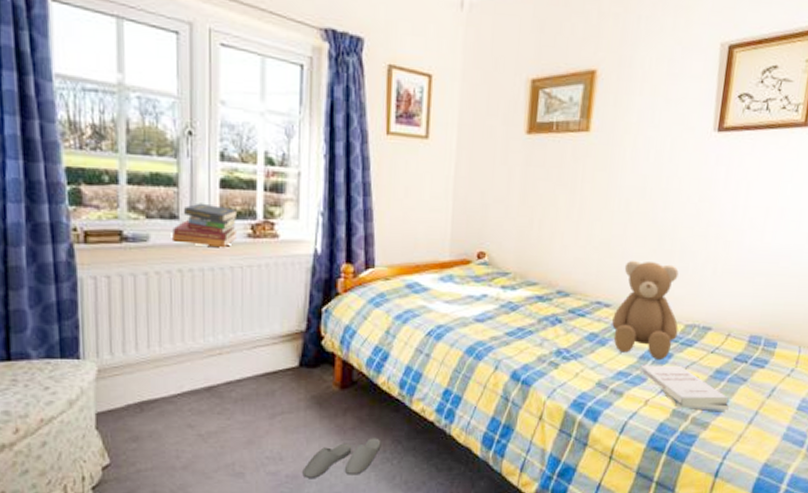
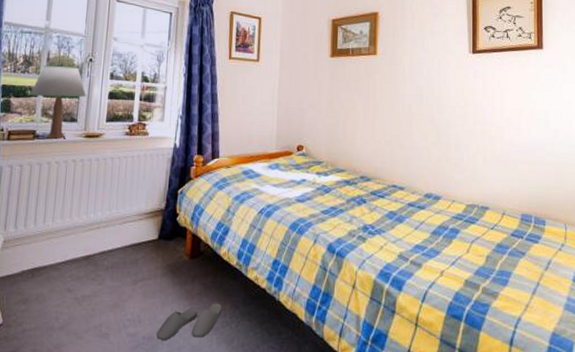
table lamp: none [107,136,189,244] -> present [29,63,87,140]
books: present [171,203,236,248] -> none [70,109,119,143]
teddy bear: present [612,260,679,359] -> none [407,151,461,235]
books: present [639,364,729,412] -> none [433,239,513,283]

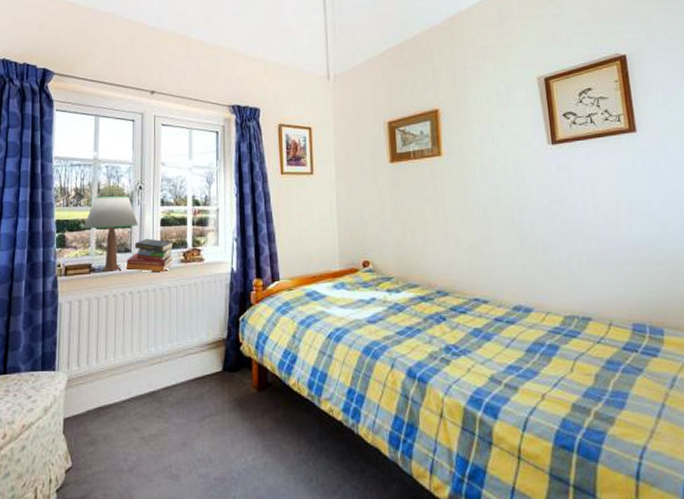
books: none [70,109,119,143] -> present [125,238,172,273]
slippers: present [156,303,222,340] -> none [229,439,297,481]

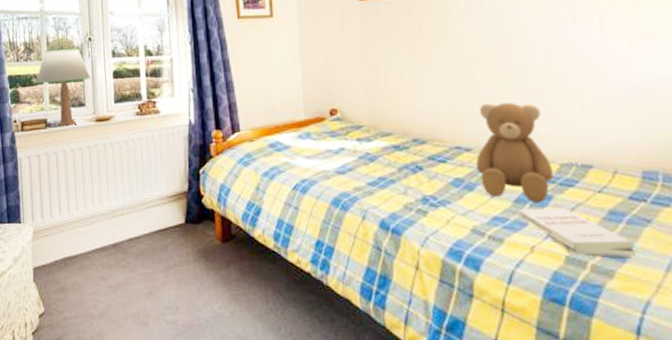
books: present [125,238,172,273] -> none [80,91,128,126]
teddy bear: none [492,259,559,352] -> present [476,102,554,202]
books: none [529,357,631,406] -> present [517,207,636,259]

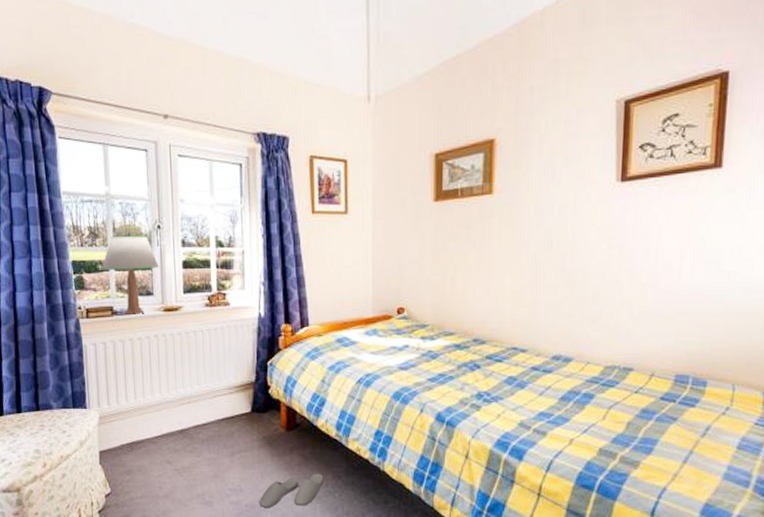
slippers: none [196,289,264,328] -> present [259,473,324,508]
teddy bear: present [476,102,554,202] -> none [530,307,598,400]
books: present [517,207,636,259] -> none [561,405,660,451]

